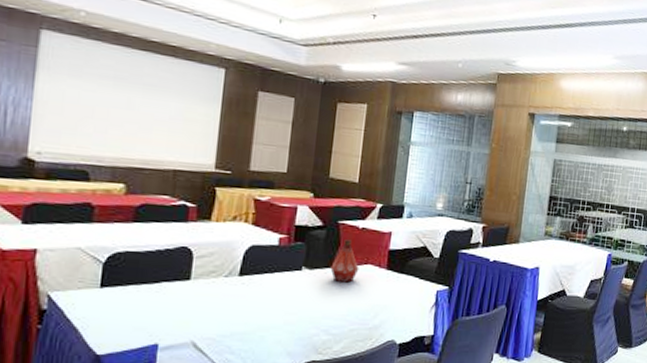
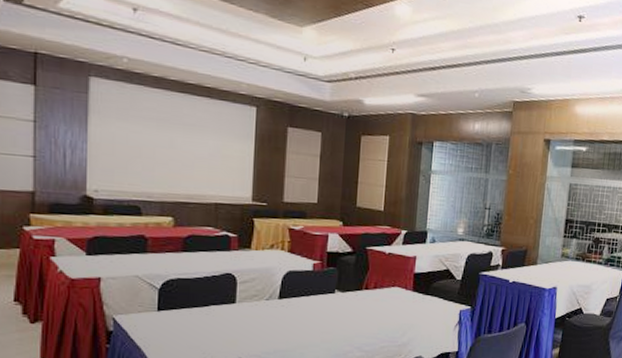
bottle: present [330,239,359,283] -> none [361,264,387,304]

